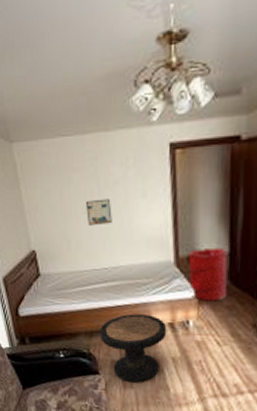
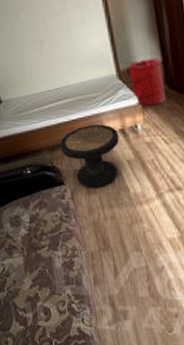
wall art: present [85,199,112,226] -> none [33,29,59,53]

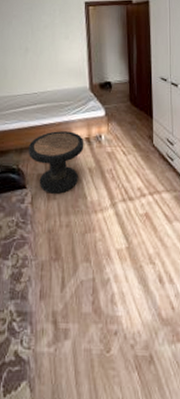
laundry hamper: present [128,57,167,106] -> none [100,77,129,119]

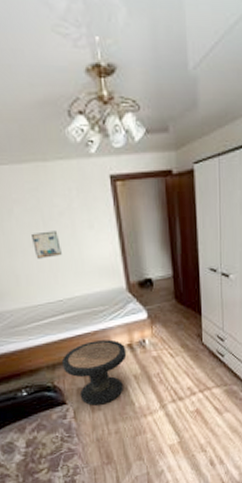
wall art: none [21,38,42,59] -> present [30,231,62,259]

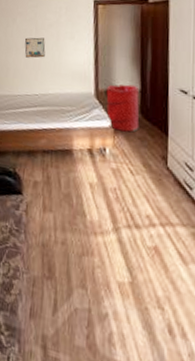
side table: present [61,339,127,406] -> none [25,137,86,207]
laundry hamper: none [138,271,175,321] -> present [106,84,140,132]

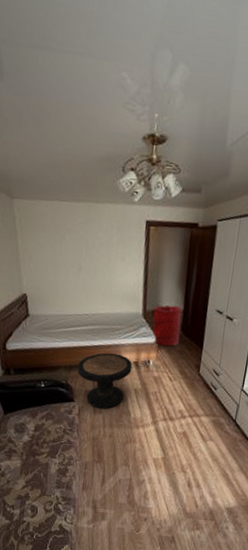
wall art: present [24,37,46,58] -> none [74,257,96,279]
side table: none [25,137,86,207] -> present [77,353,133,409]

